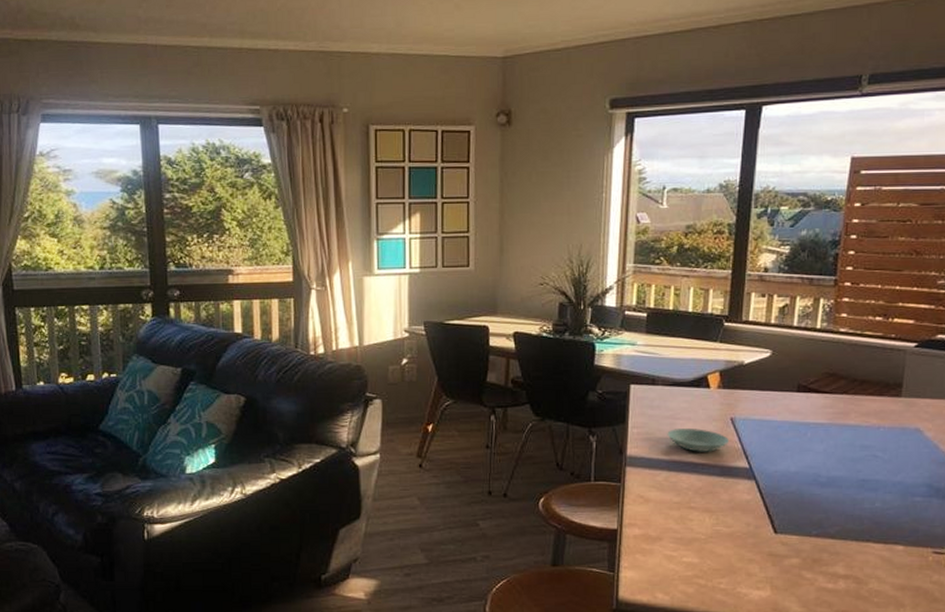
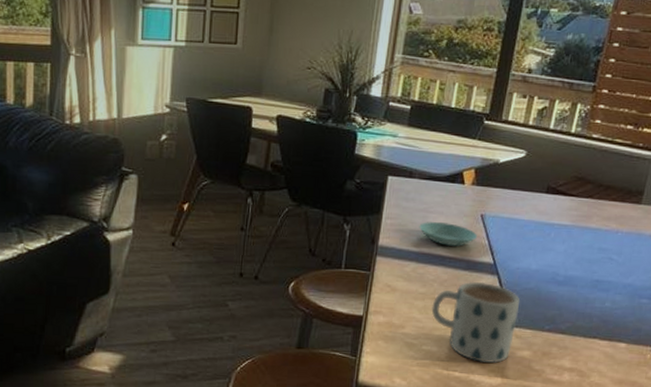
mug: none [688,487,782,574] -> present [431,281,520,364]

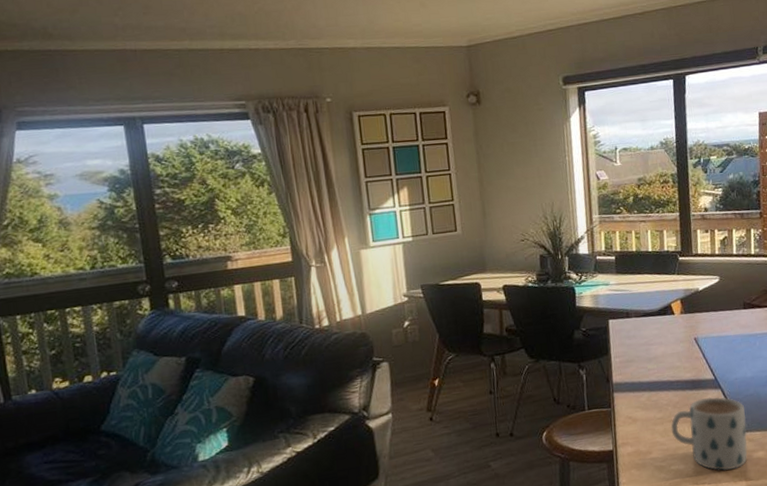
saucer: present [419,222,477,246] -> none [644,351,695,372]

